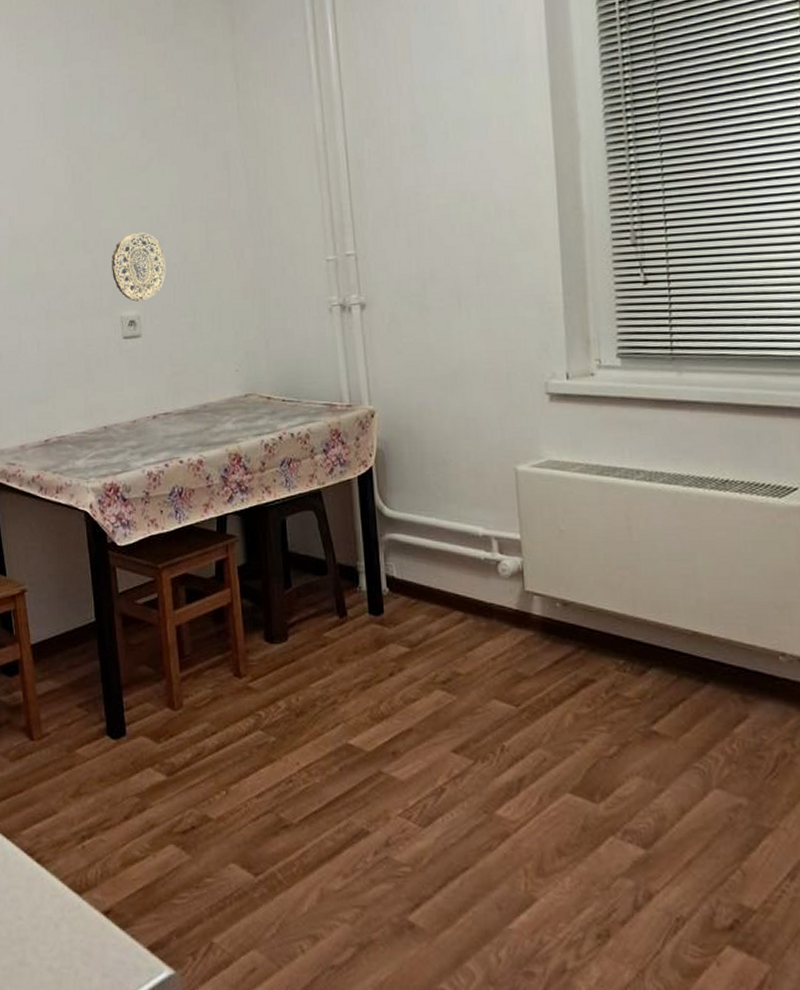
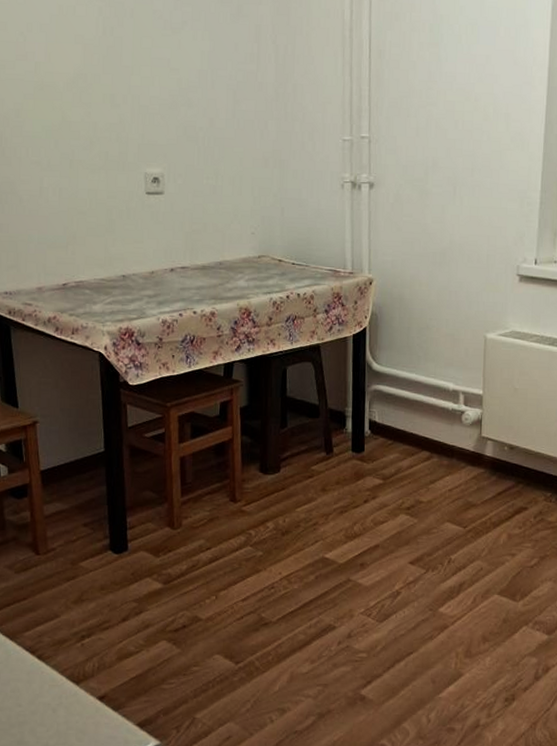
decorative plate: present [112,232,167,302] -> none [138,93,193,160]

